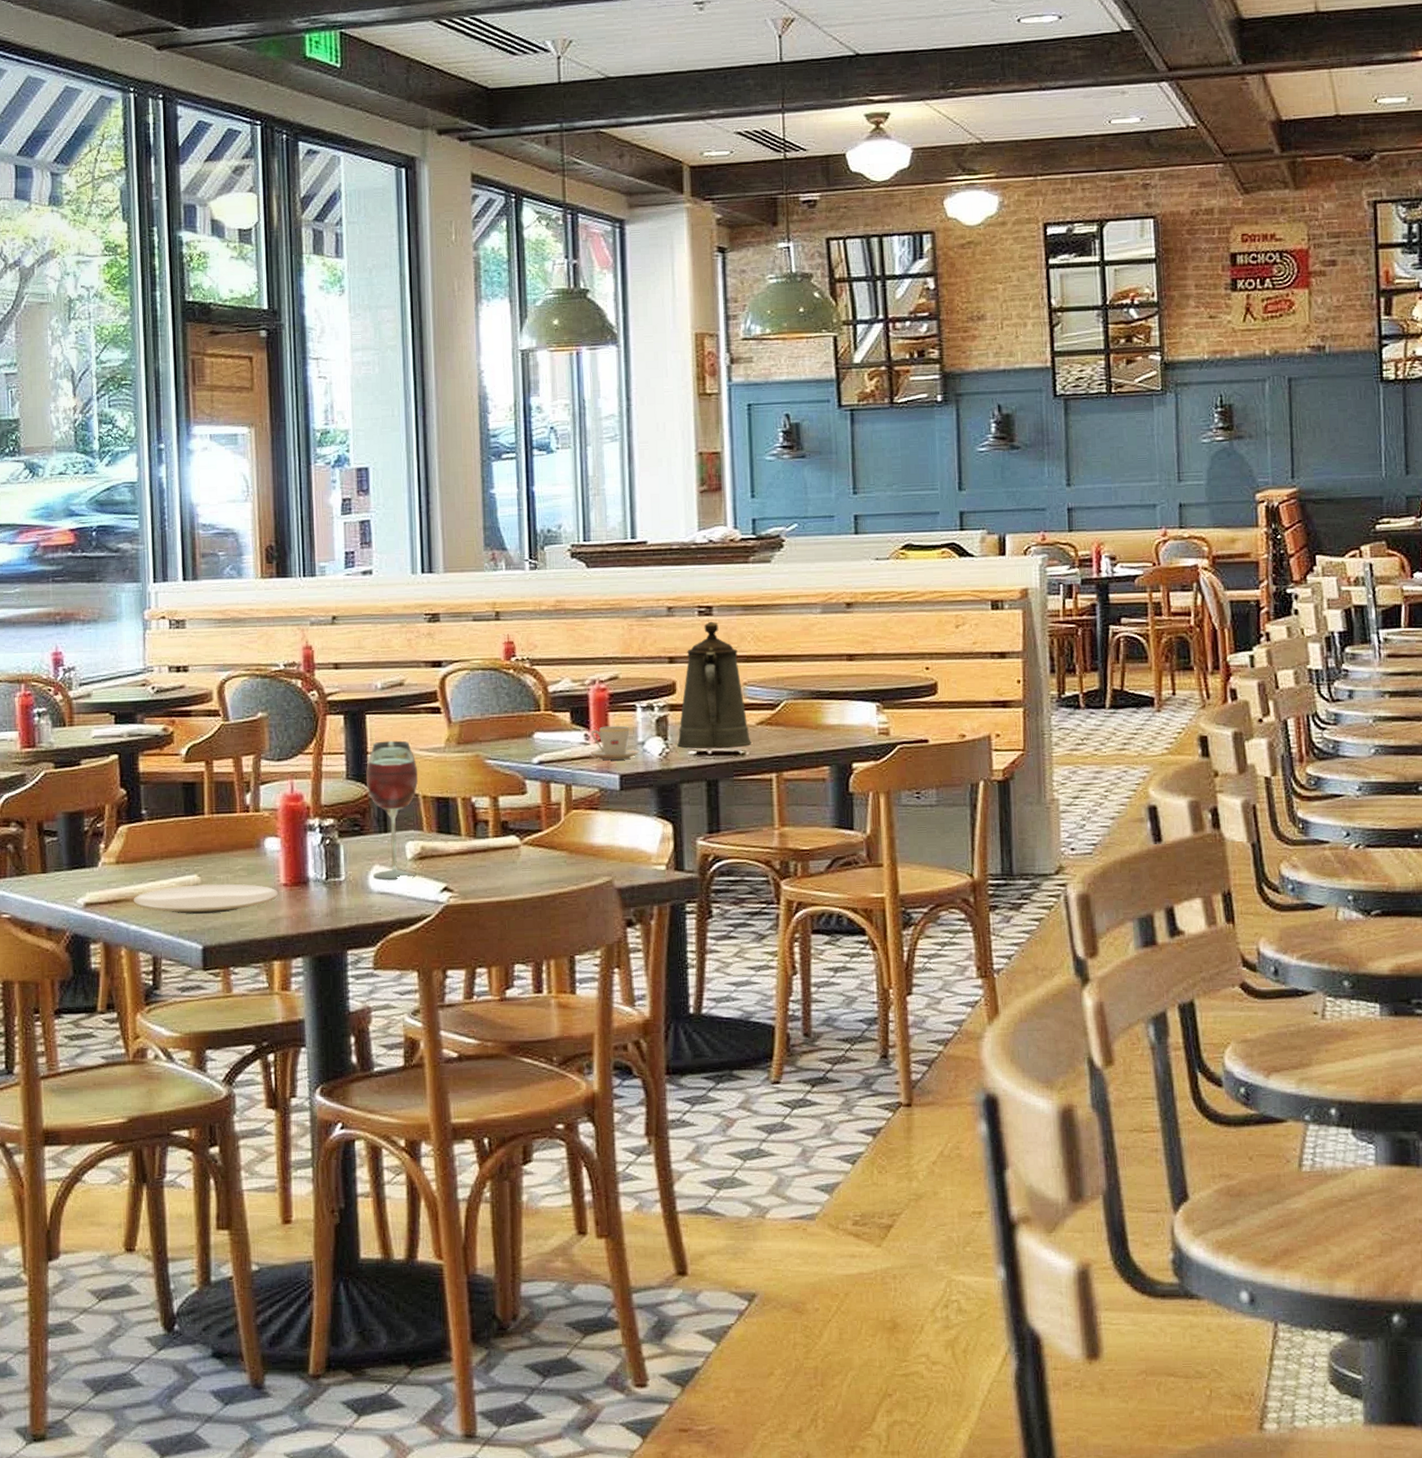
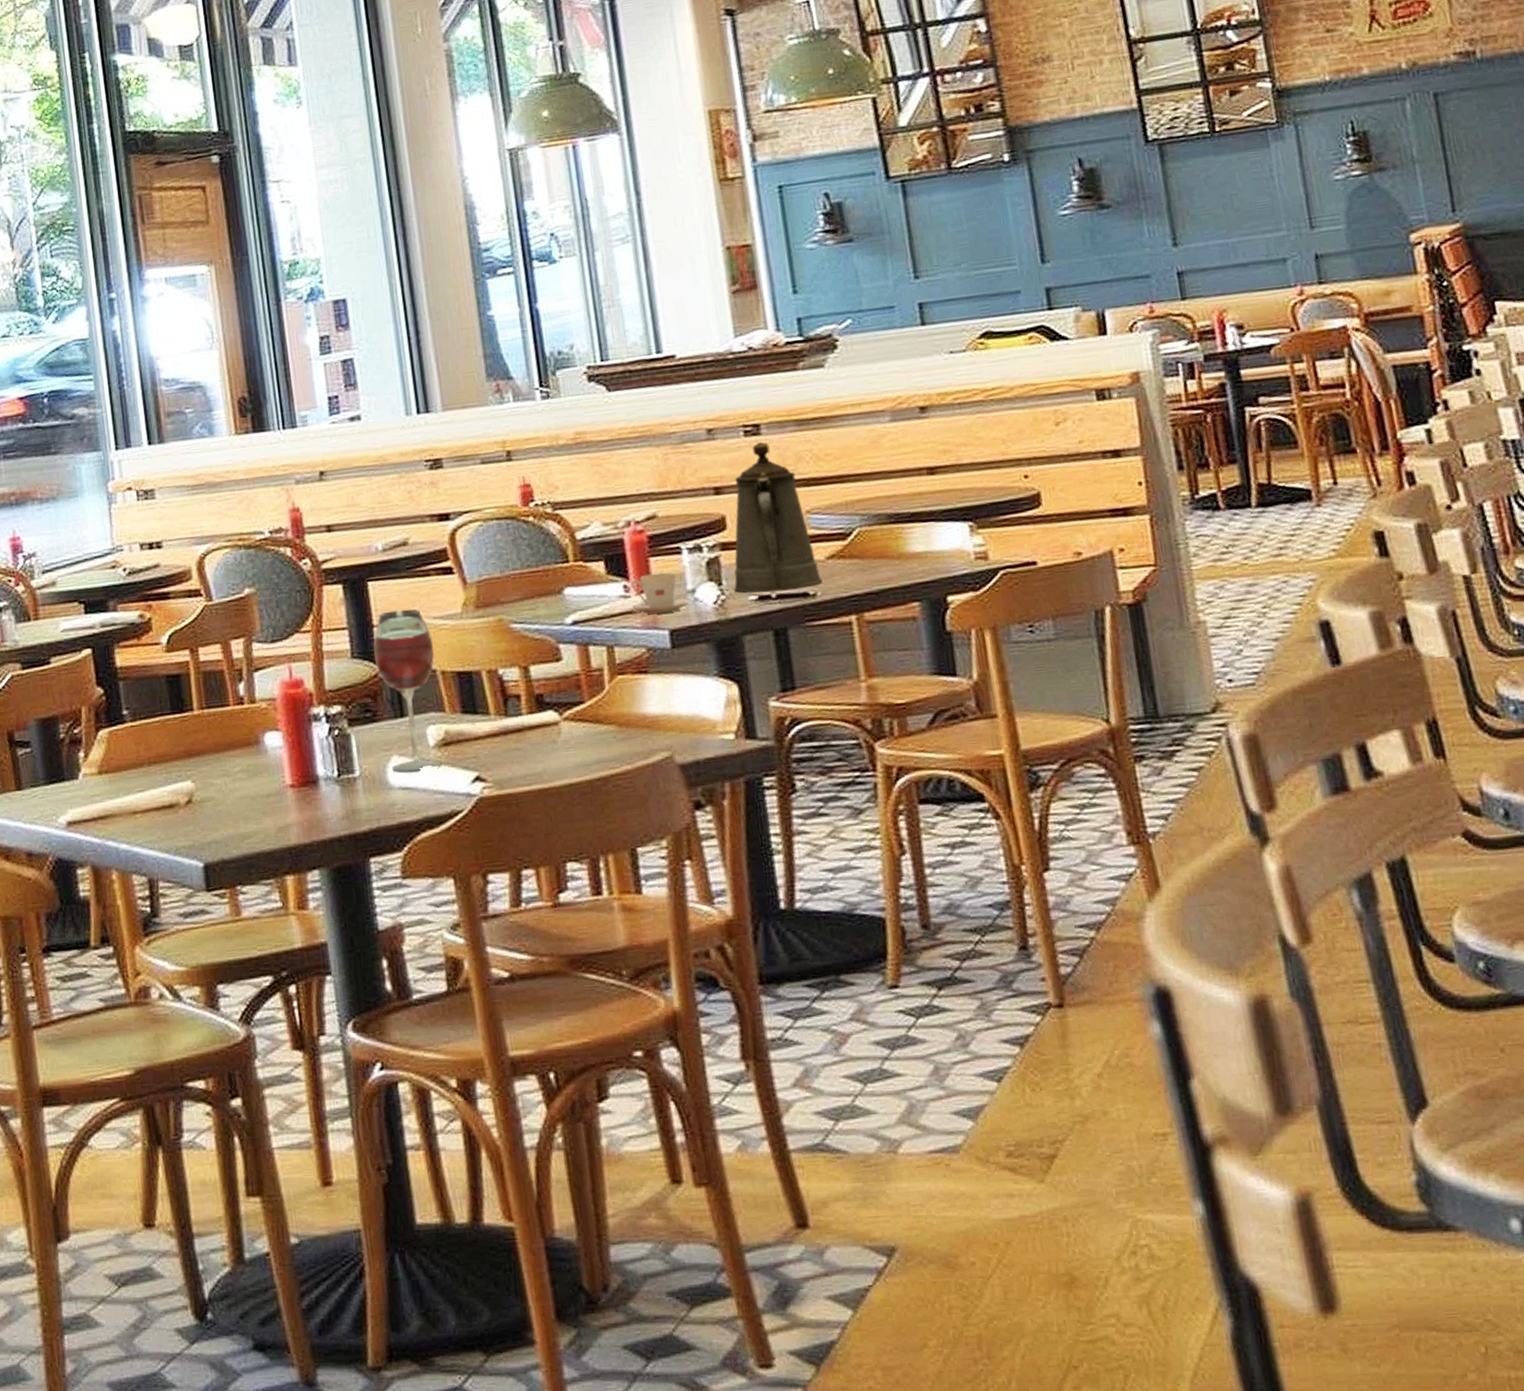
plate: present [133,883,279,914] -> none [121,788,285,827]

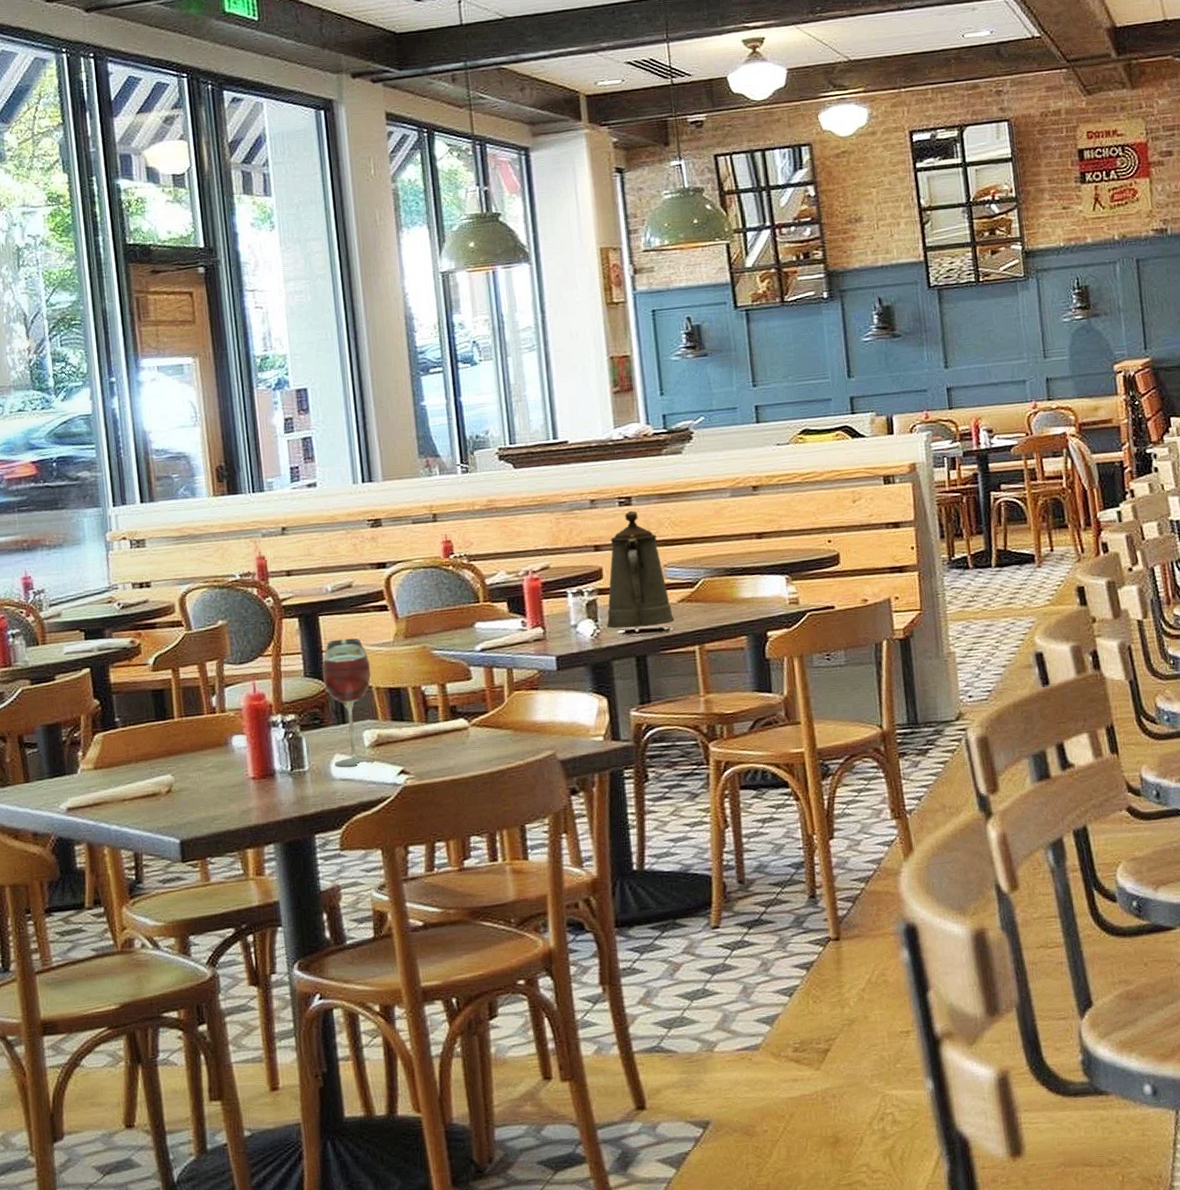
teacup: present [630,572,690,615] -> none [527,611,573,644]

